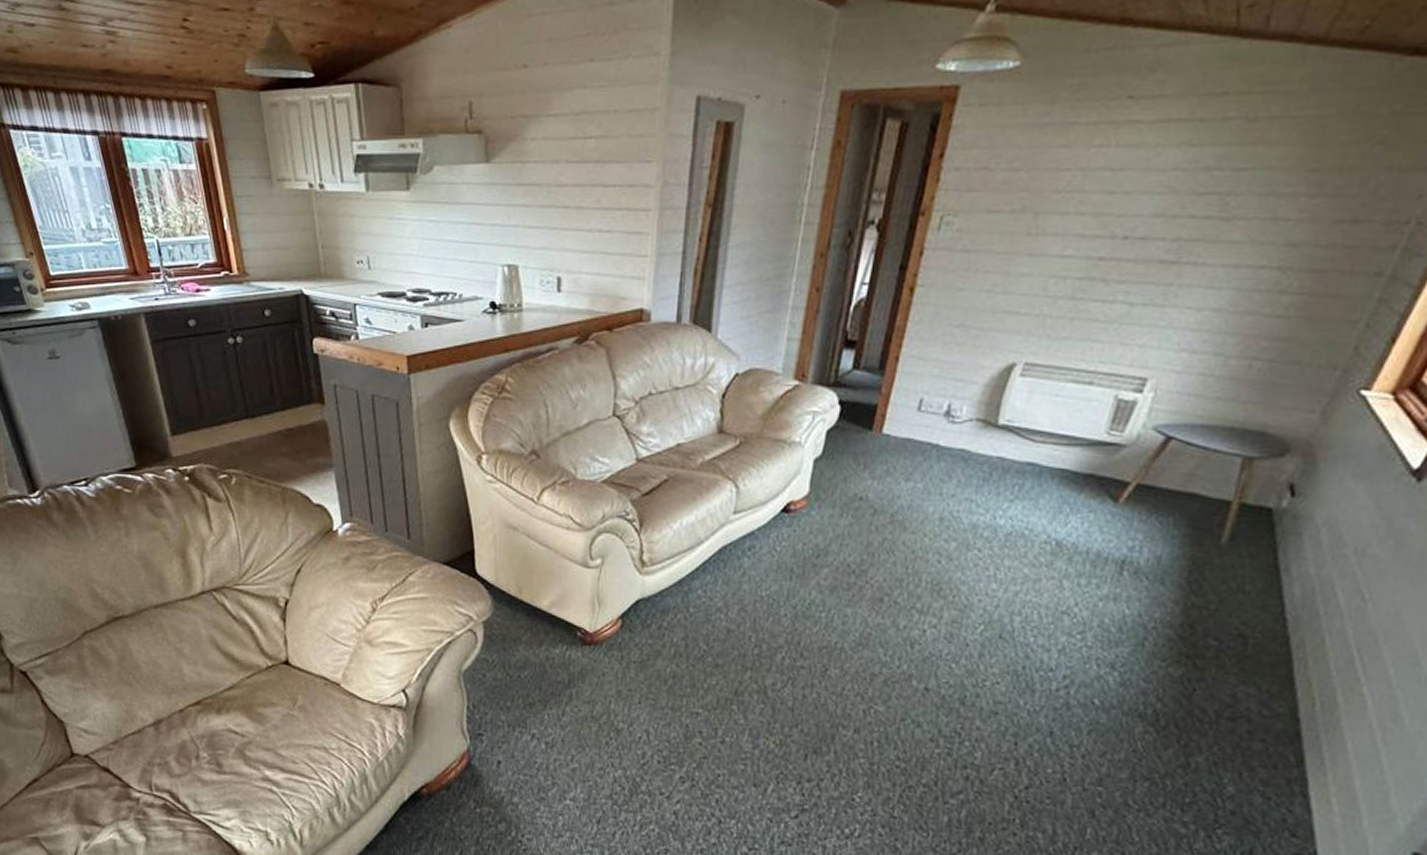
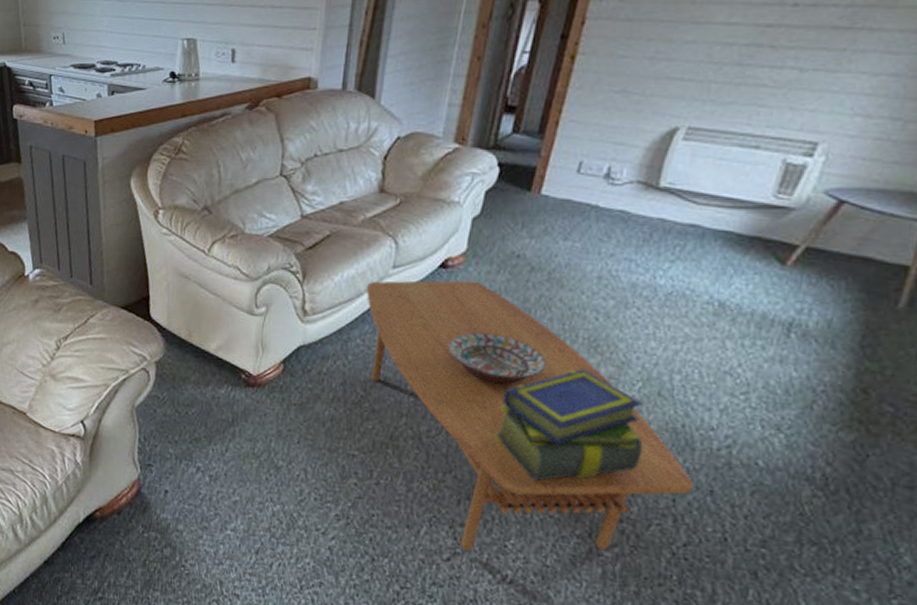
coffee table: none [706,525,1034,807] -> present [366,280,694,551]
decorative bowl: none [792,579,891,633] -> present [448,332,547,385]
stack of books: none [839,613,986,730] -> present [493,369,644,480]

